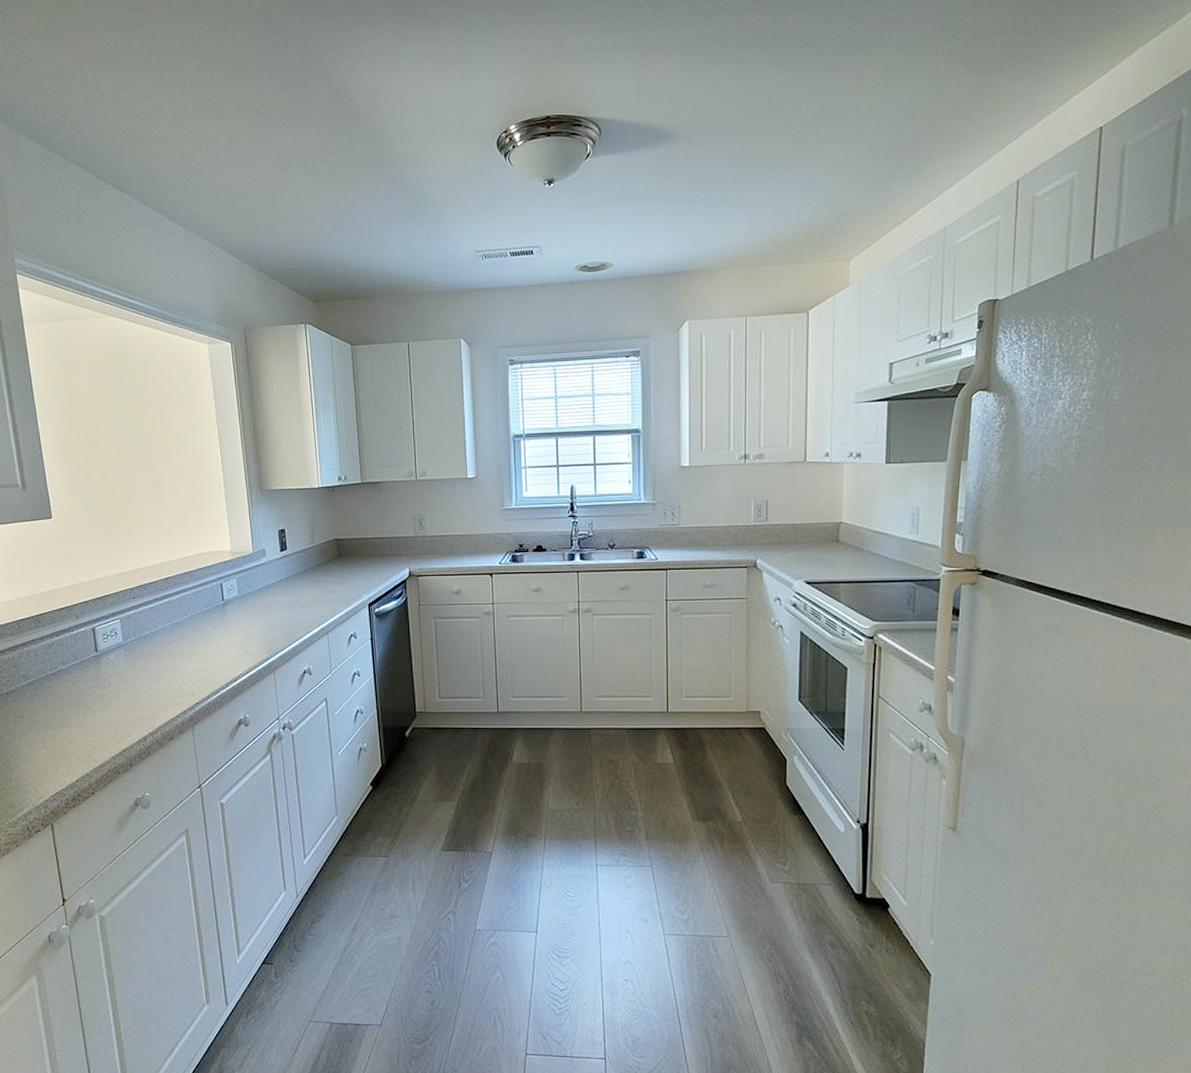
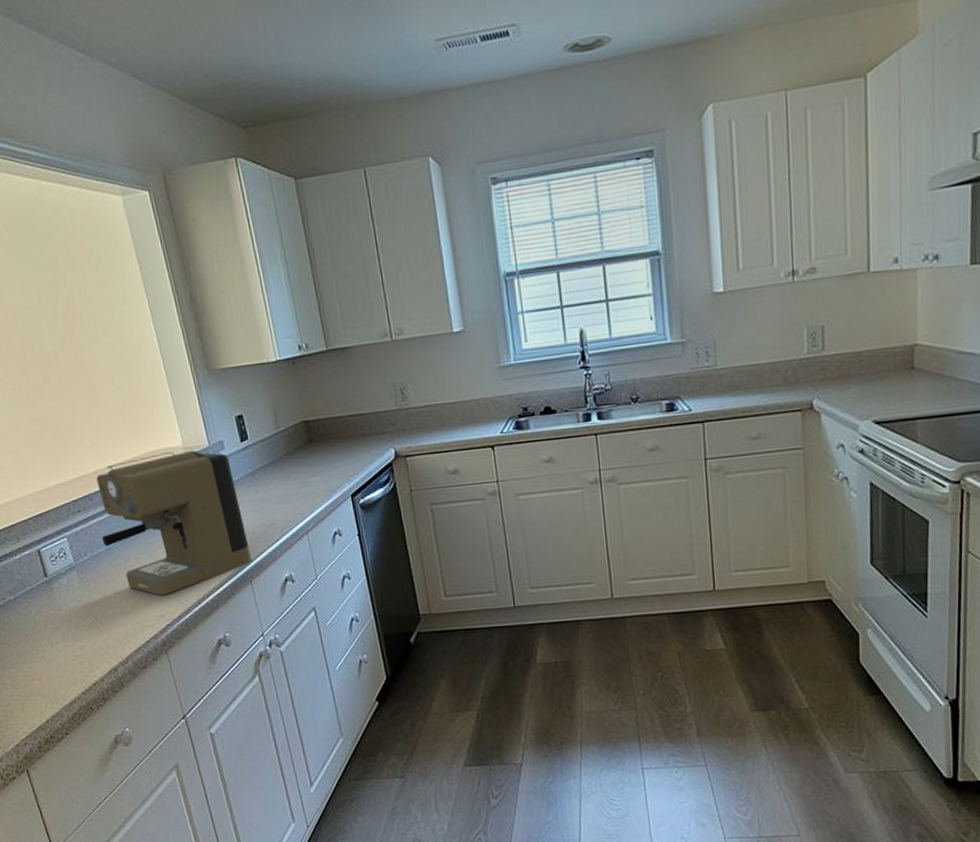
coffee maker: none [150,554,278,676] -> present [96,450,253,595]

